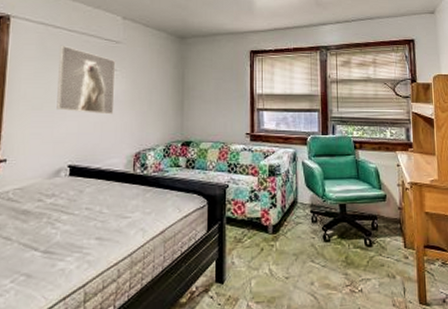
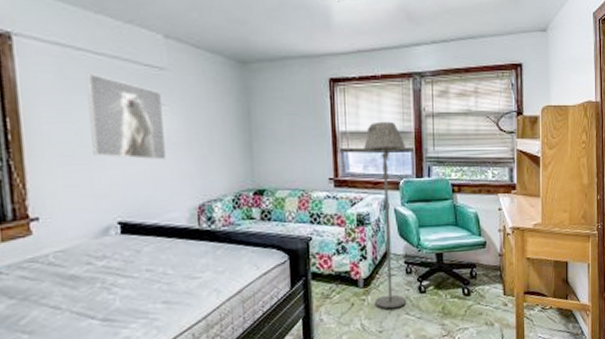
floor lamp: none [277,86,312,256] -> present [364,121,407,309]

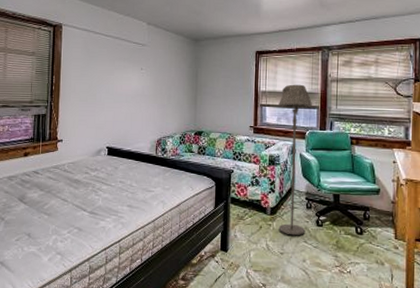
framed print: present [86,72,167,160] -> none [97,48,142,107]

